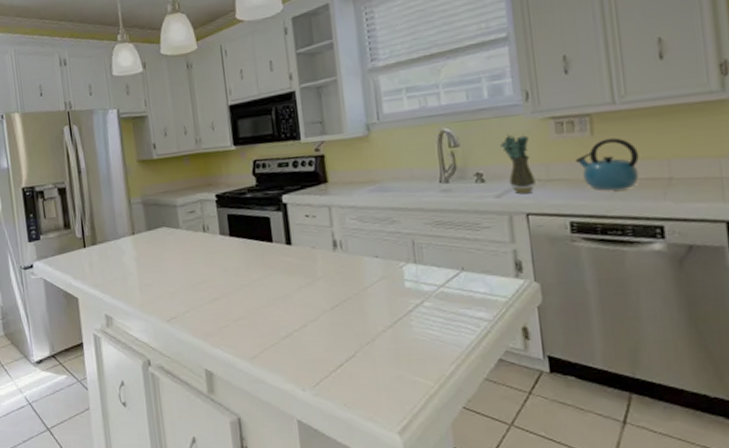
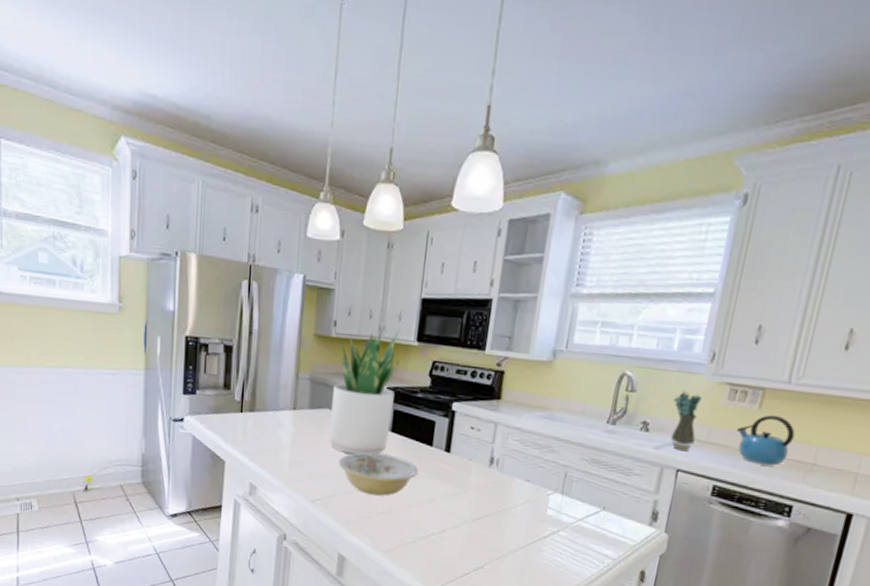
planter: none [163,141,229,267] -> present [330,328,401,455]
ceramic bowl: none [185,259,265,303] -> present [338,452,418,496]

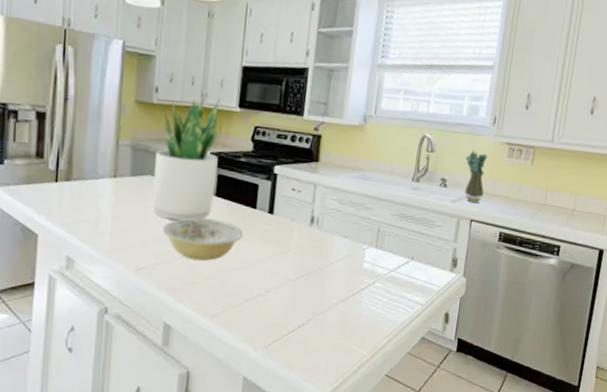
kettle: present [736,415,795,466] -> none [515,169,559,213]

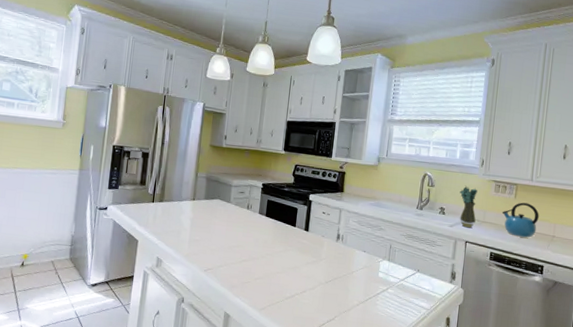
planter: present [153,95,224,221] -> none [220,141,273,234]
ceramic bowl: present [162,218,243,261] -> none [226,232,285,266]
kettle: none [515,169,559,213] -> present [502,202,539,238]

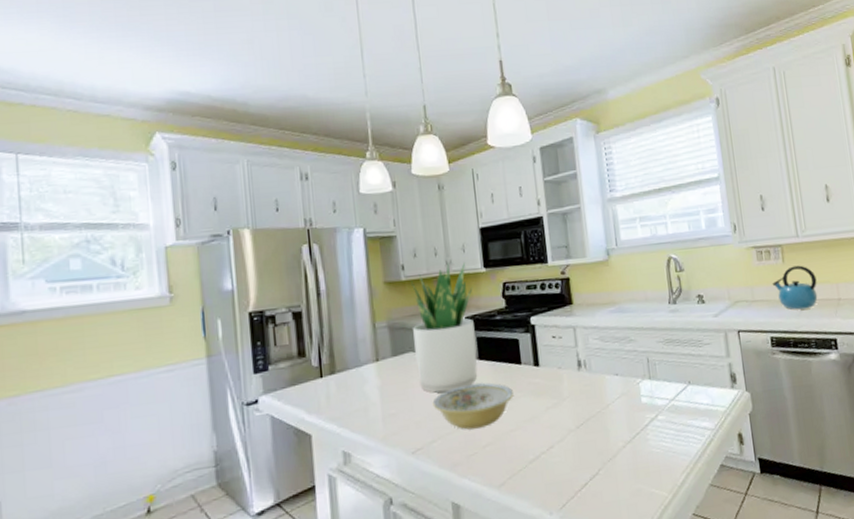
planter: none [220,141,273,234] -> present [411,263,478,393]
ceramic bowl: none [226,232,285,266] -> present [432,383,513,430]
vase: present [459,185,478,228] -> none [716,260,744,314]

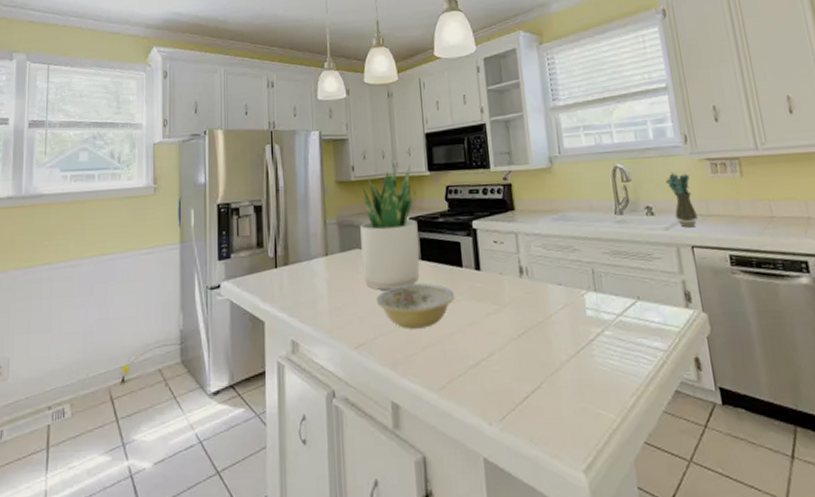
vase: none [716,260,744,314] -> present [665,172,698,228]
kettle: present [772,265,818,310] -> none [729,179,783,227]

